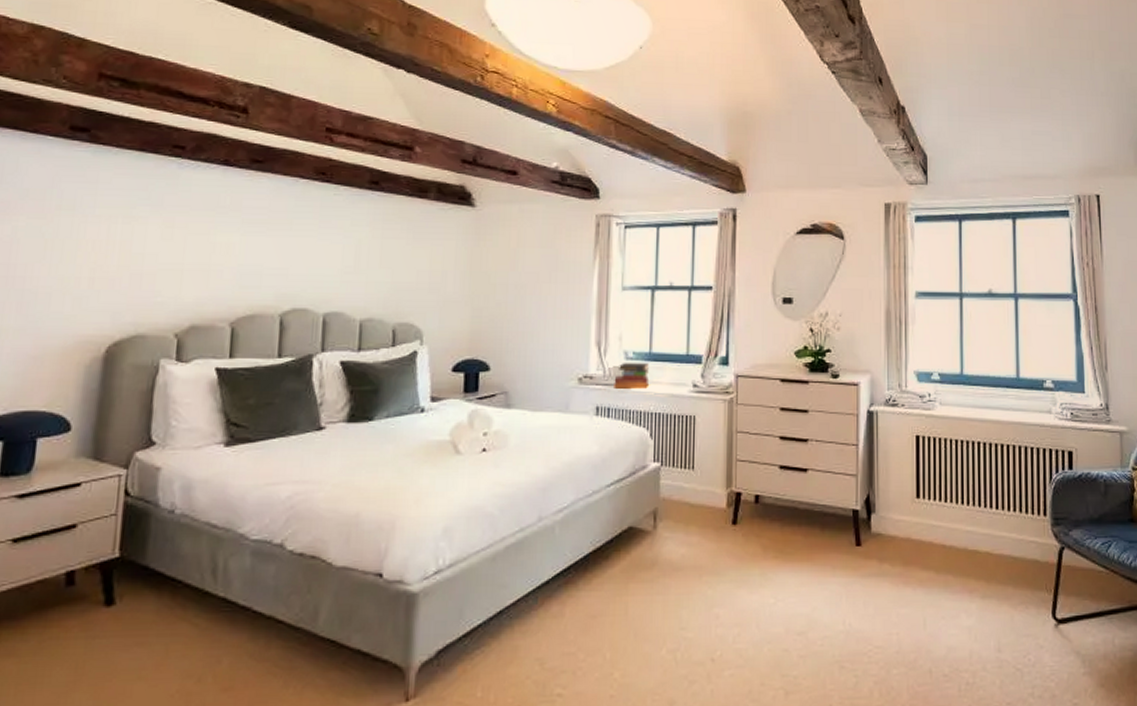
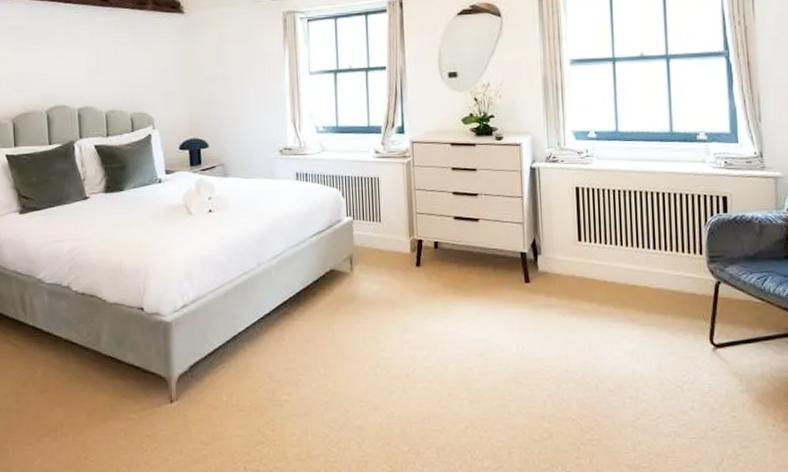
books: present [614,362,649,389] -> none [309,135,338,157]

